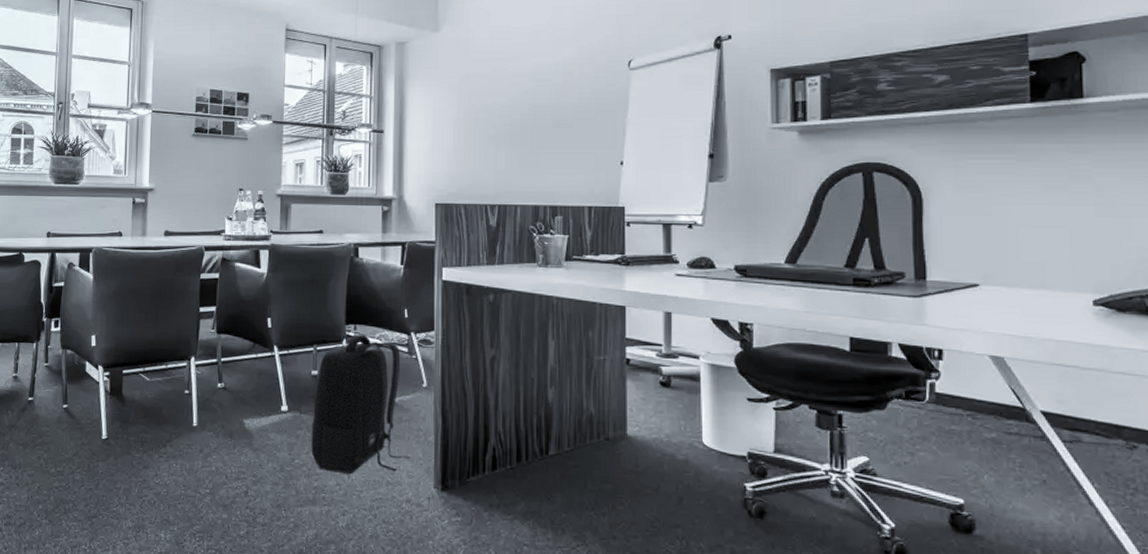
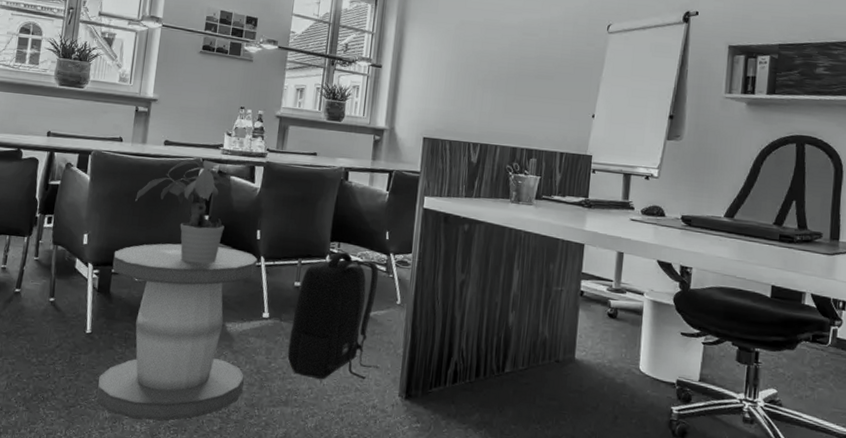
stool: none [117,338,271,527] -> present [96,243,258,420]
potted plant: none [140,248,236,358] -> present [135,160,231,264]

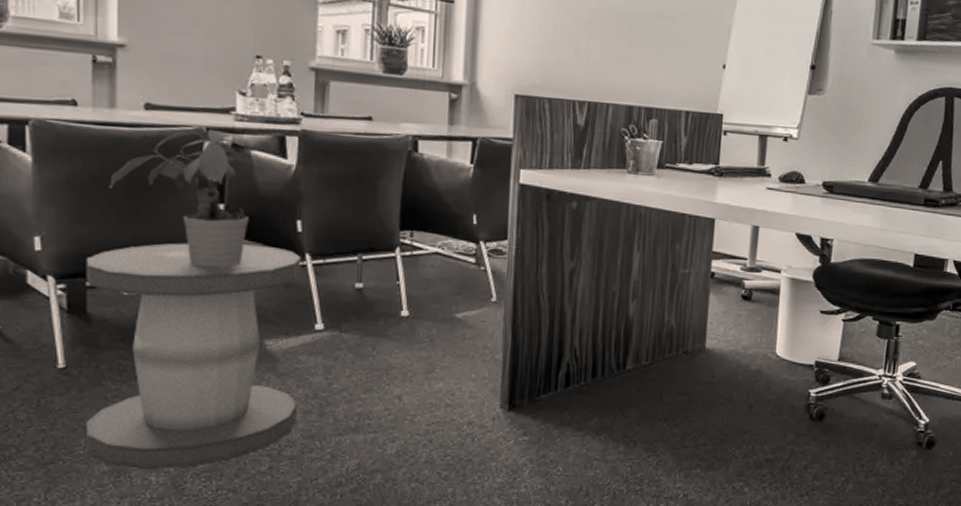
backpack: present [287,251,380,380] -> none [353,241,475,397]

